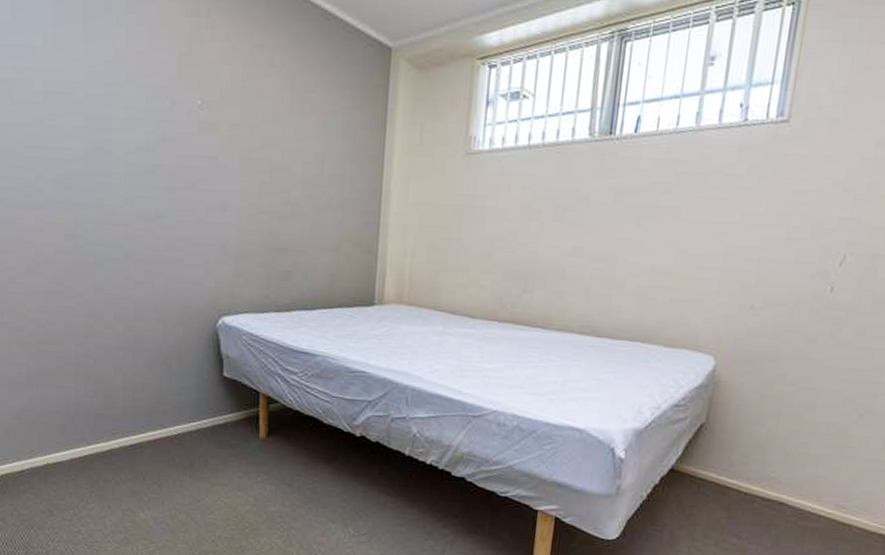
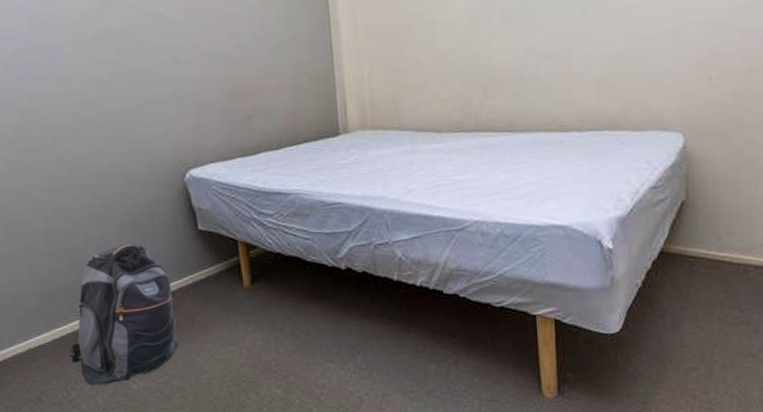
backpack: none [84,377,190,510] -> present [69,243,179,386]

